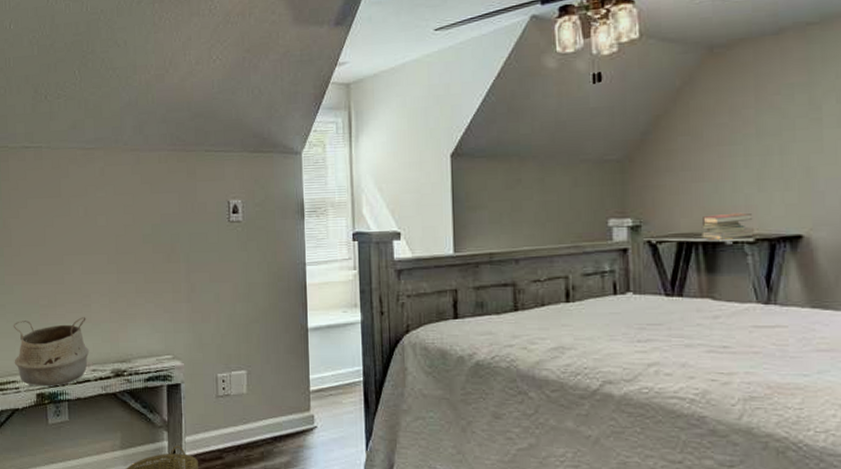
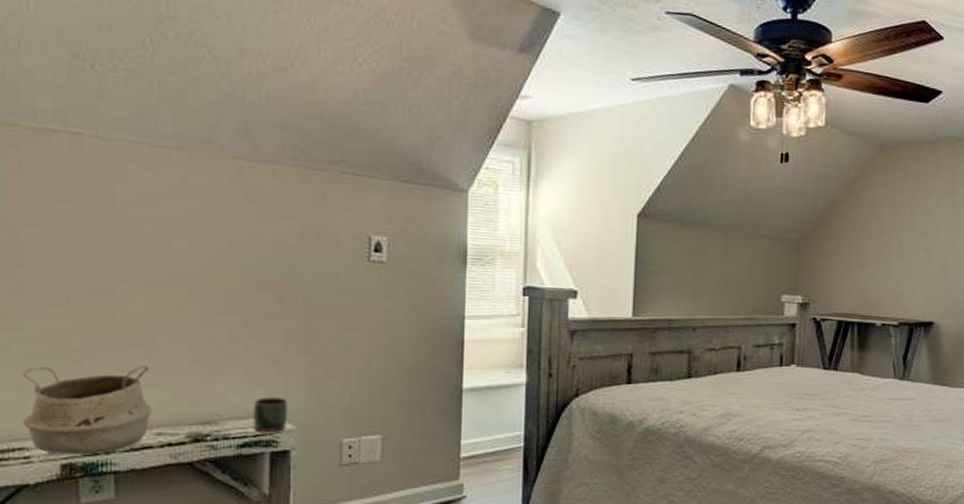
mug: none [153,339,178,368] -> present [252,397,288,432]
books: present [701,212,755,240] -> none [858,298,900,322]

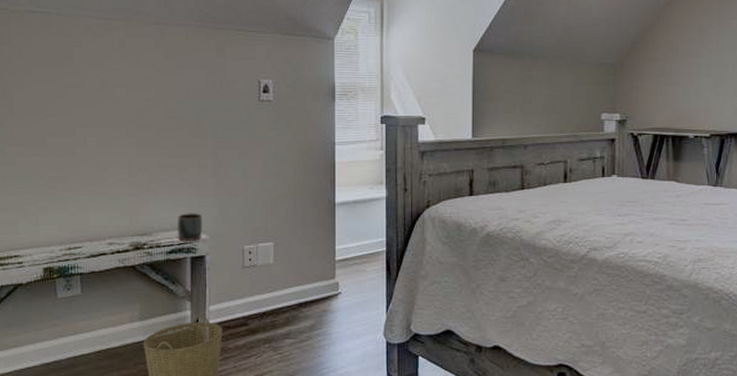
woven basket: present [22,366,153,455] -> none [15,190,106,260]

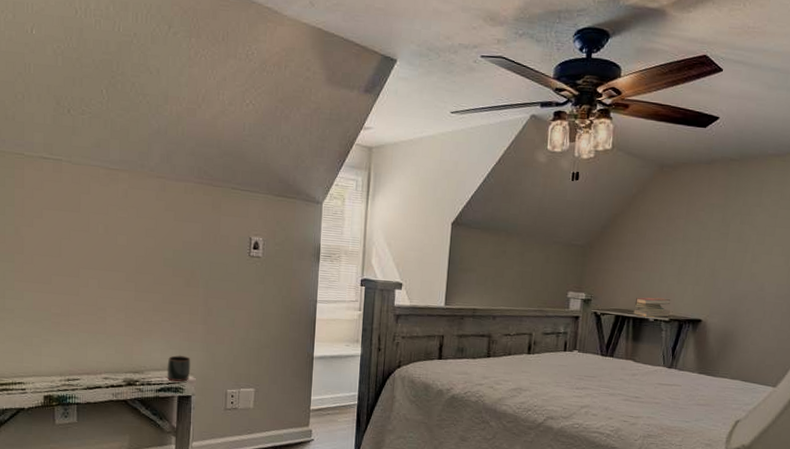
books: none [672,113,711,134] -> present [633,297,671,317]

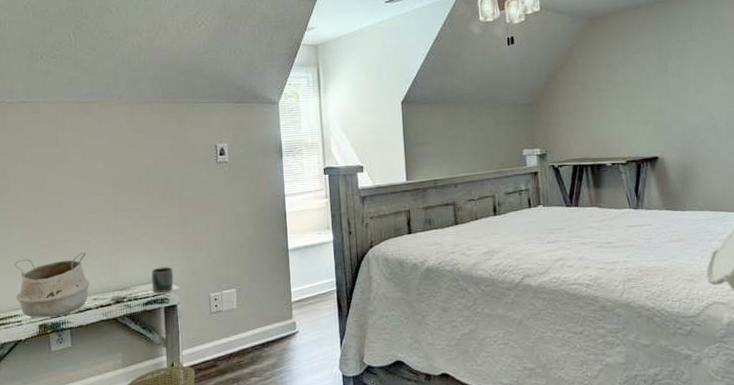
woven basket: none [21,326,102,390] -> present [13,252,90,318]
books: present [633,297,671,317] -> none [589,141,626,163]

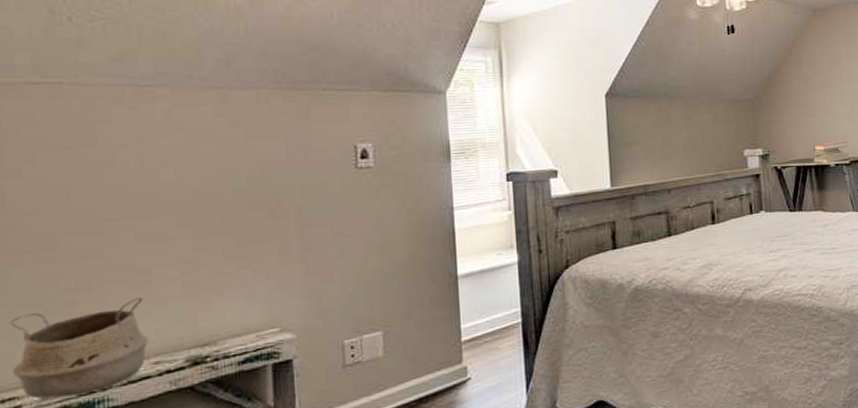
mug: present [151,267,174,293] -> none [251,309,288,346]
books: none [589,141,626,163] -> present [813,141,850,163]

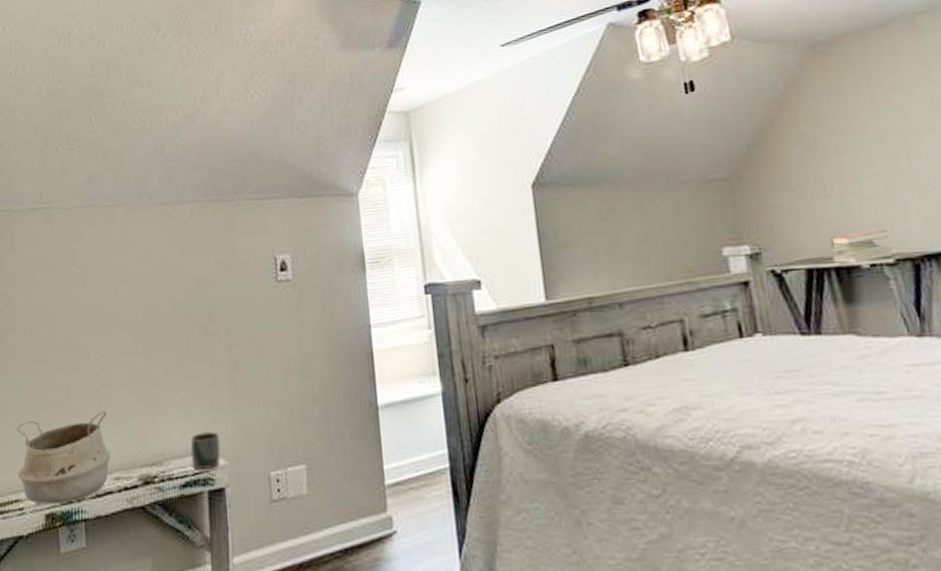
mug: none [251,309,288,346] -> present [190,432,221,470]

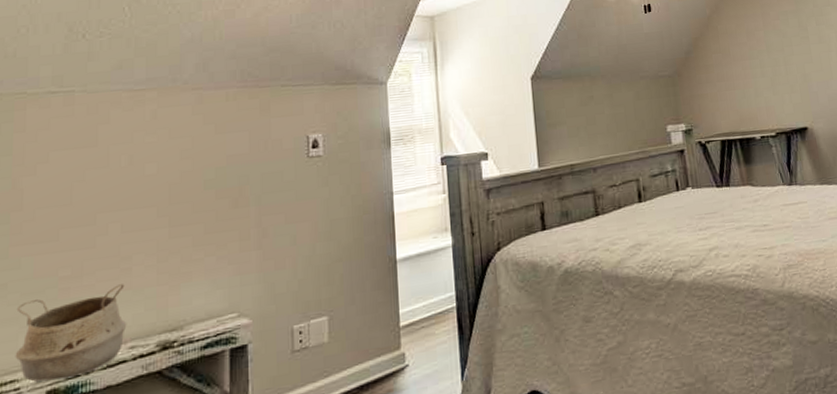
mug: present [190,432,221,470] -> none [213,294,245,331]
books: present [830,229,894,264] -> none [737,112,775,136]

